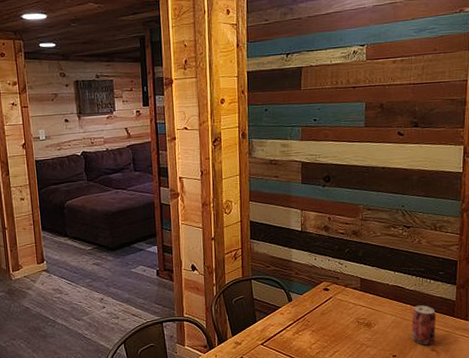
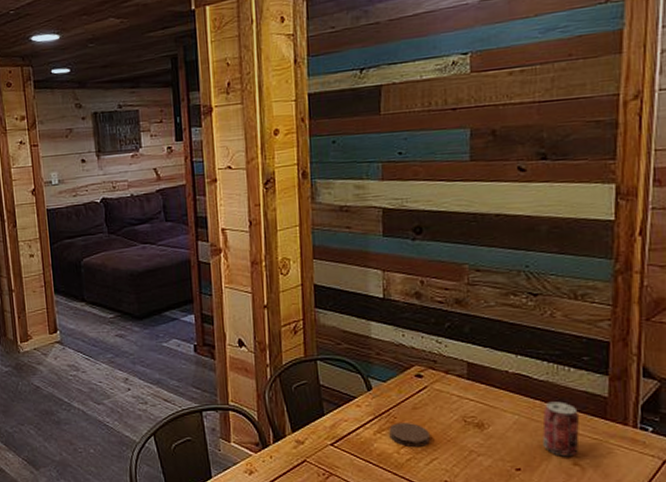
coaster: none [304,325,334,343] -> present [389,423,431,446]

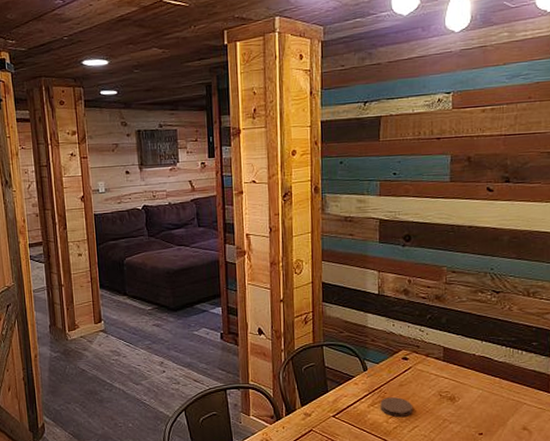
beverage can: present [542,401,579,457] -> none [500,378,528,423]

